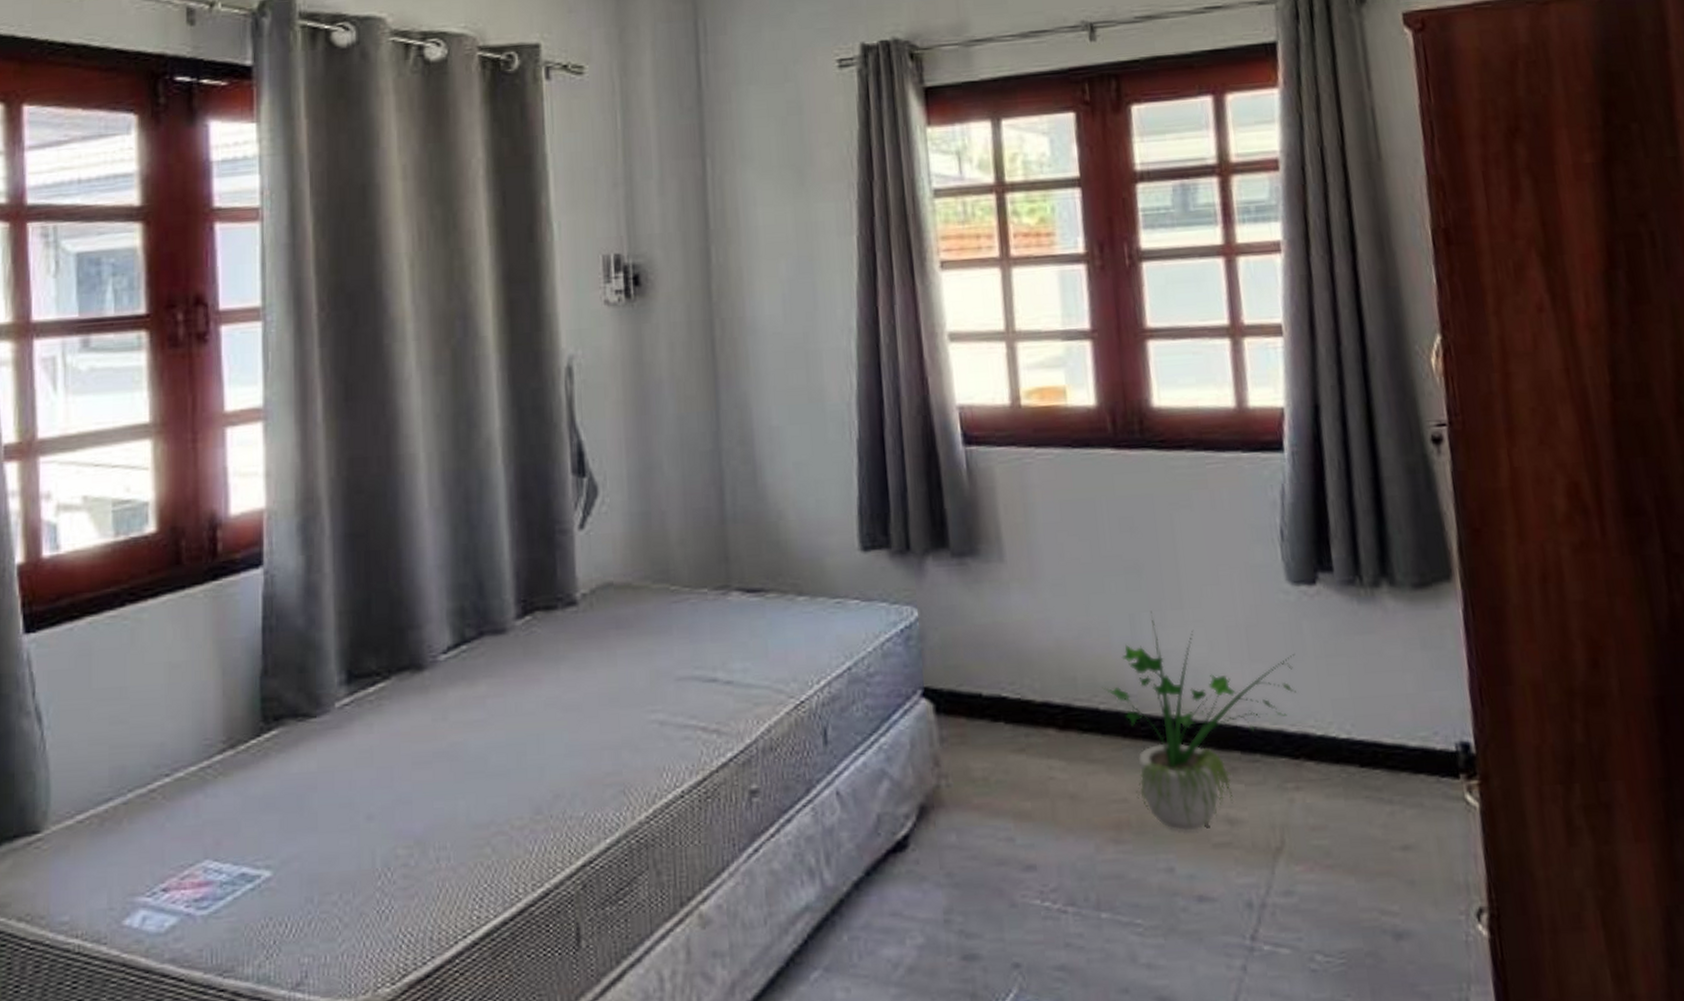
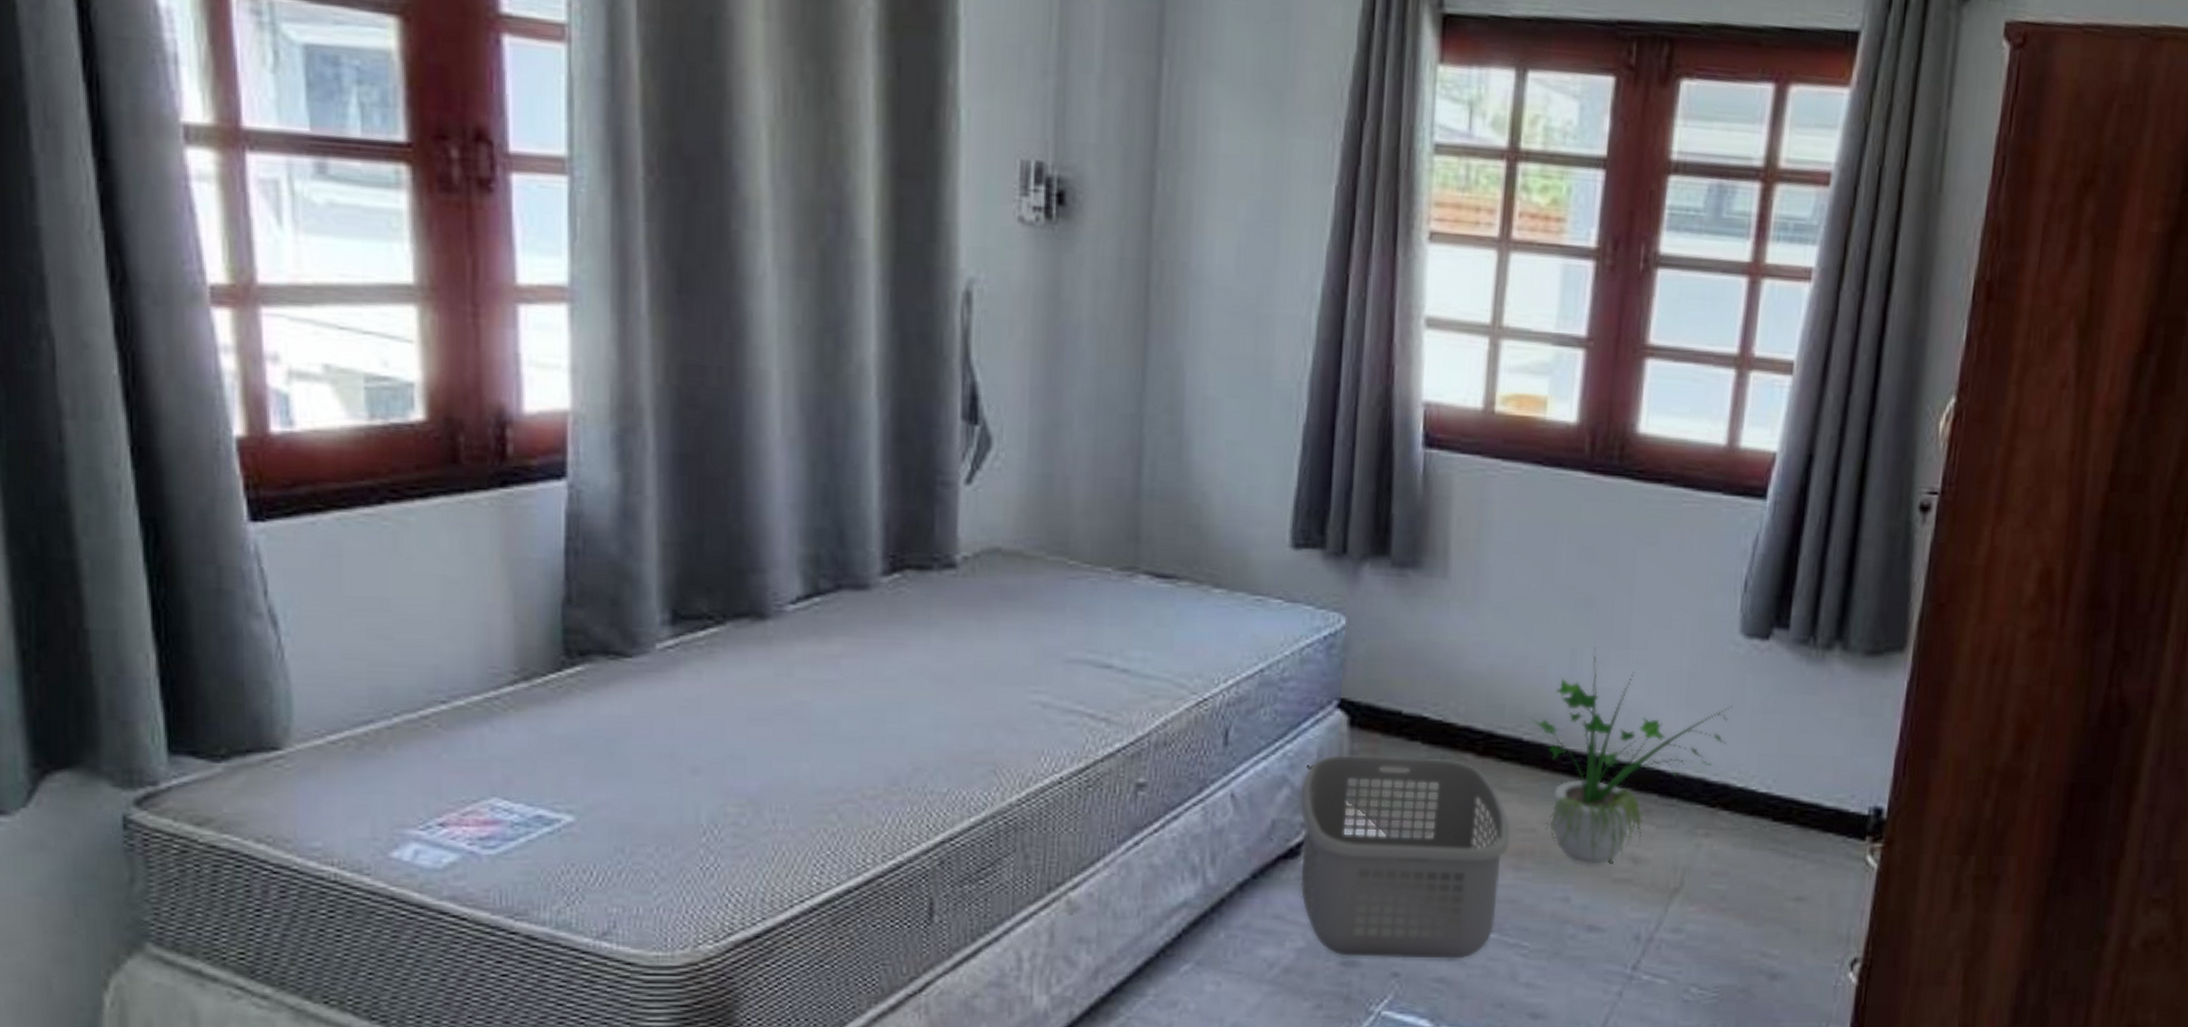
clothes hamper: none [898,736,1105,949] -> present [1299,755,1511,959]

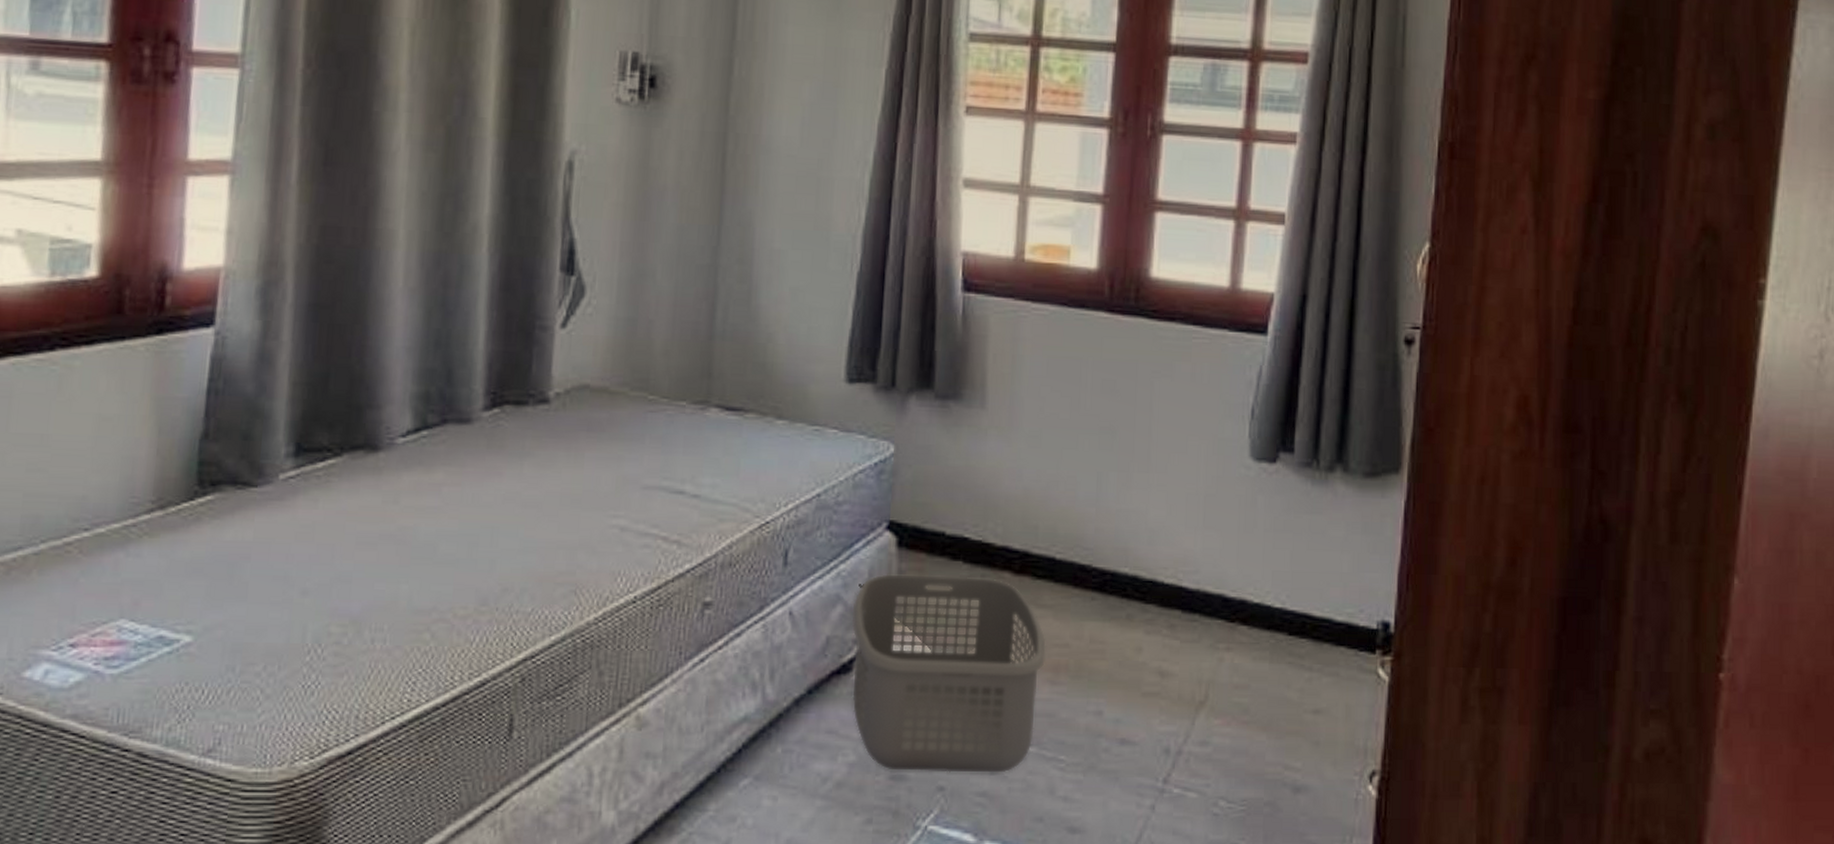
potted plant: present [1529,647,1733,865] -> none [1061,471,1247,679]

